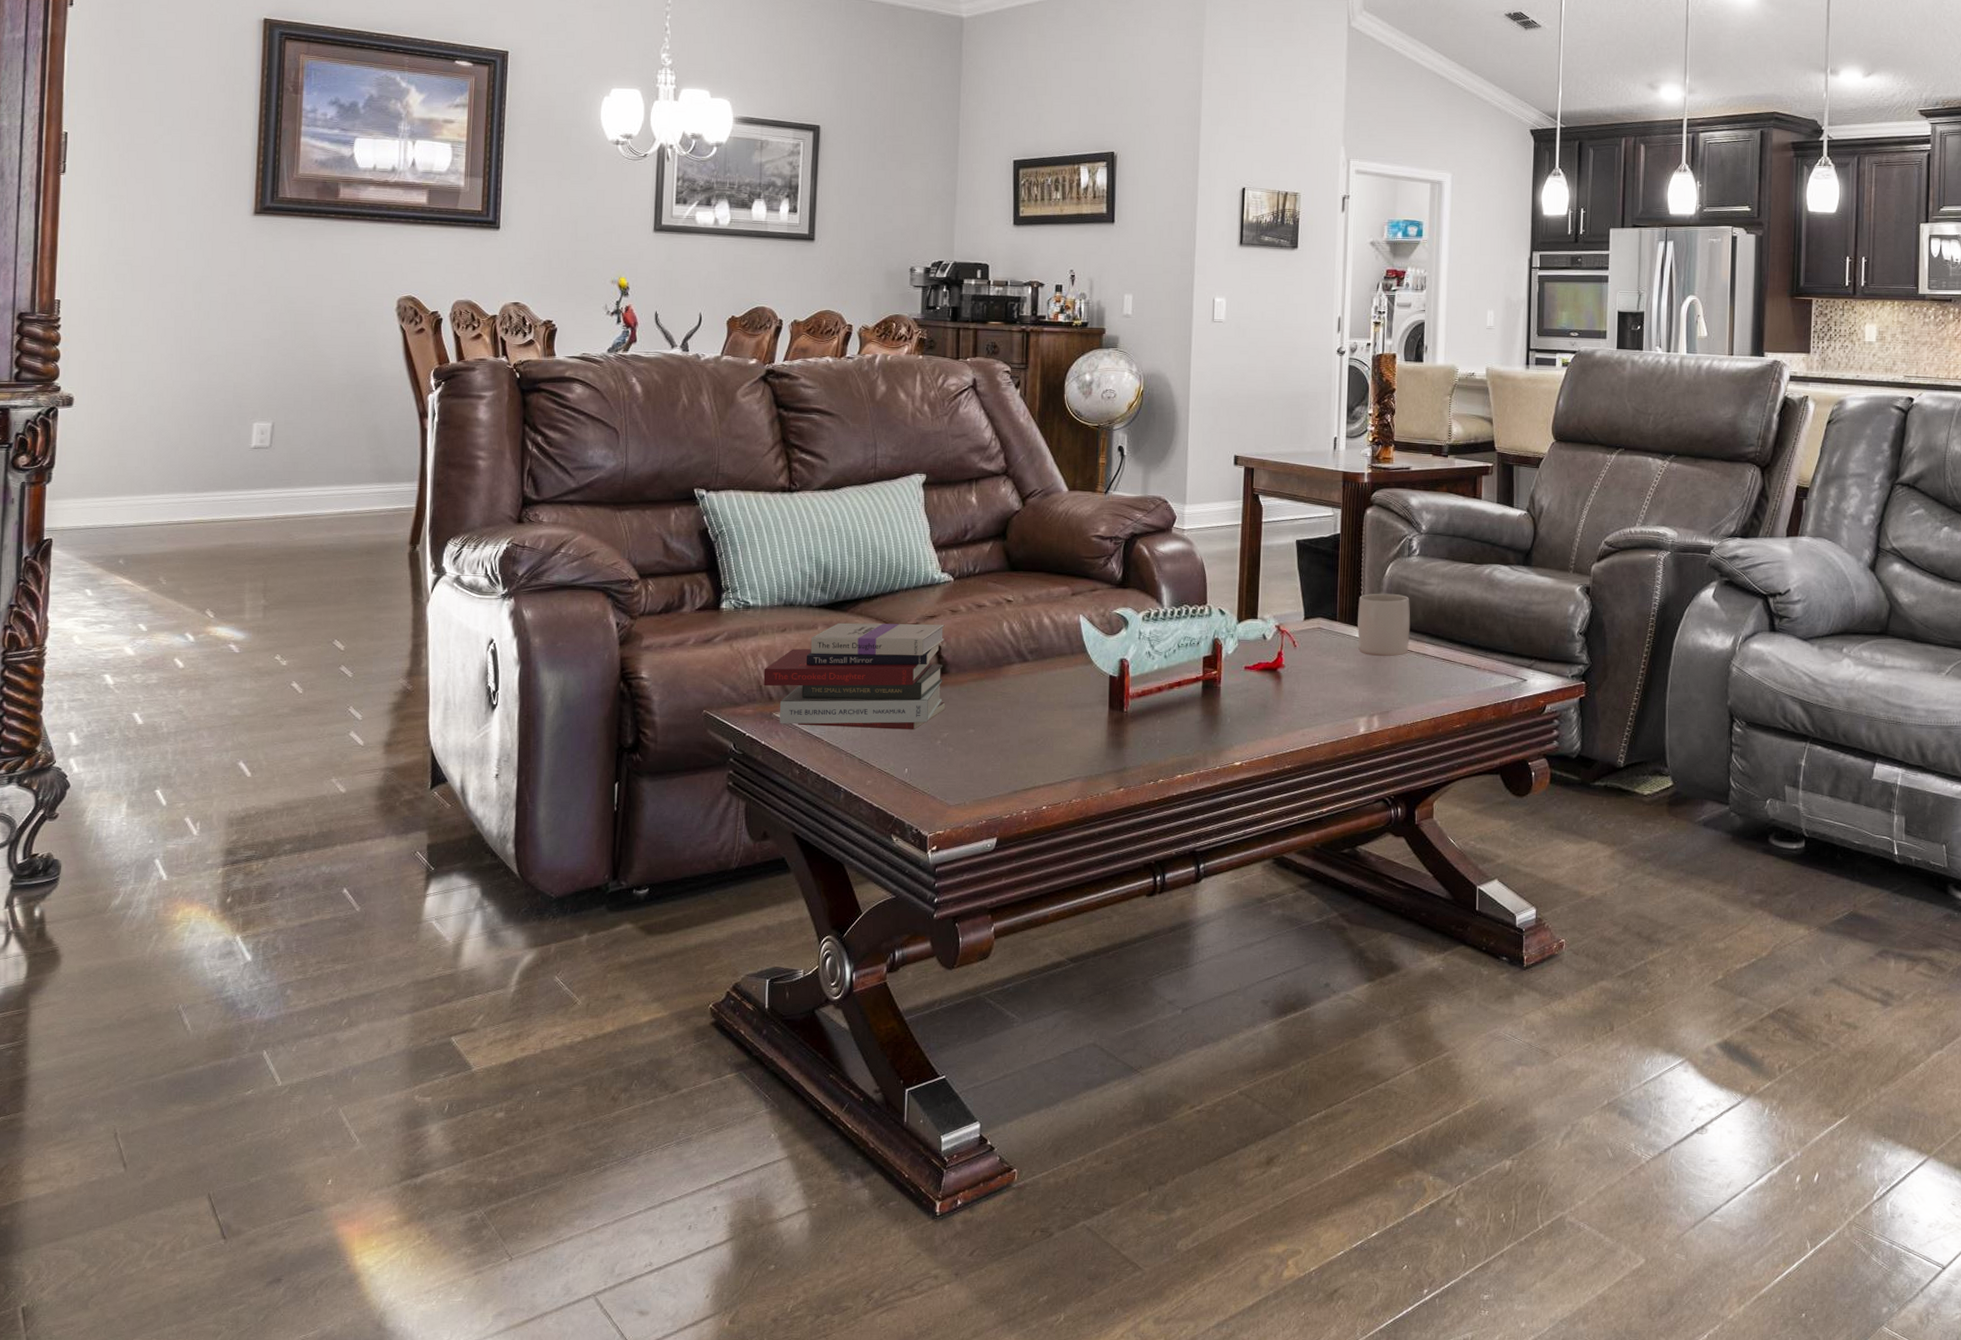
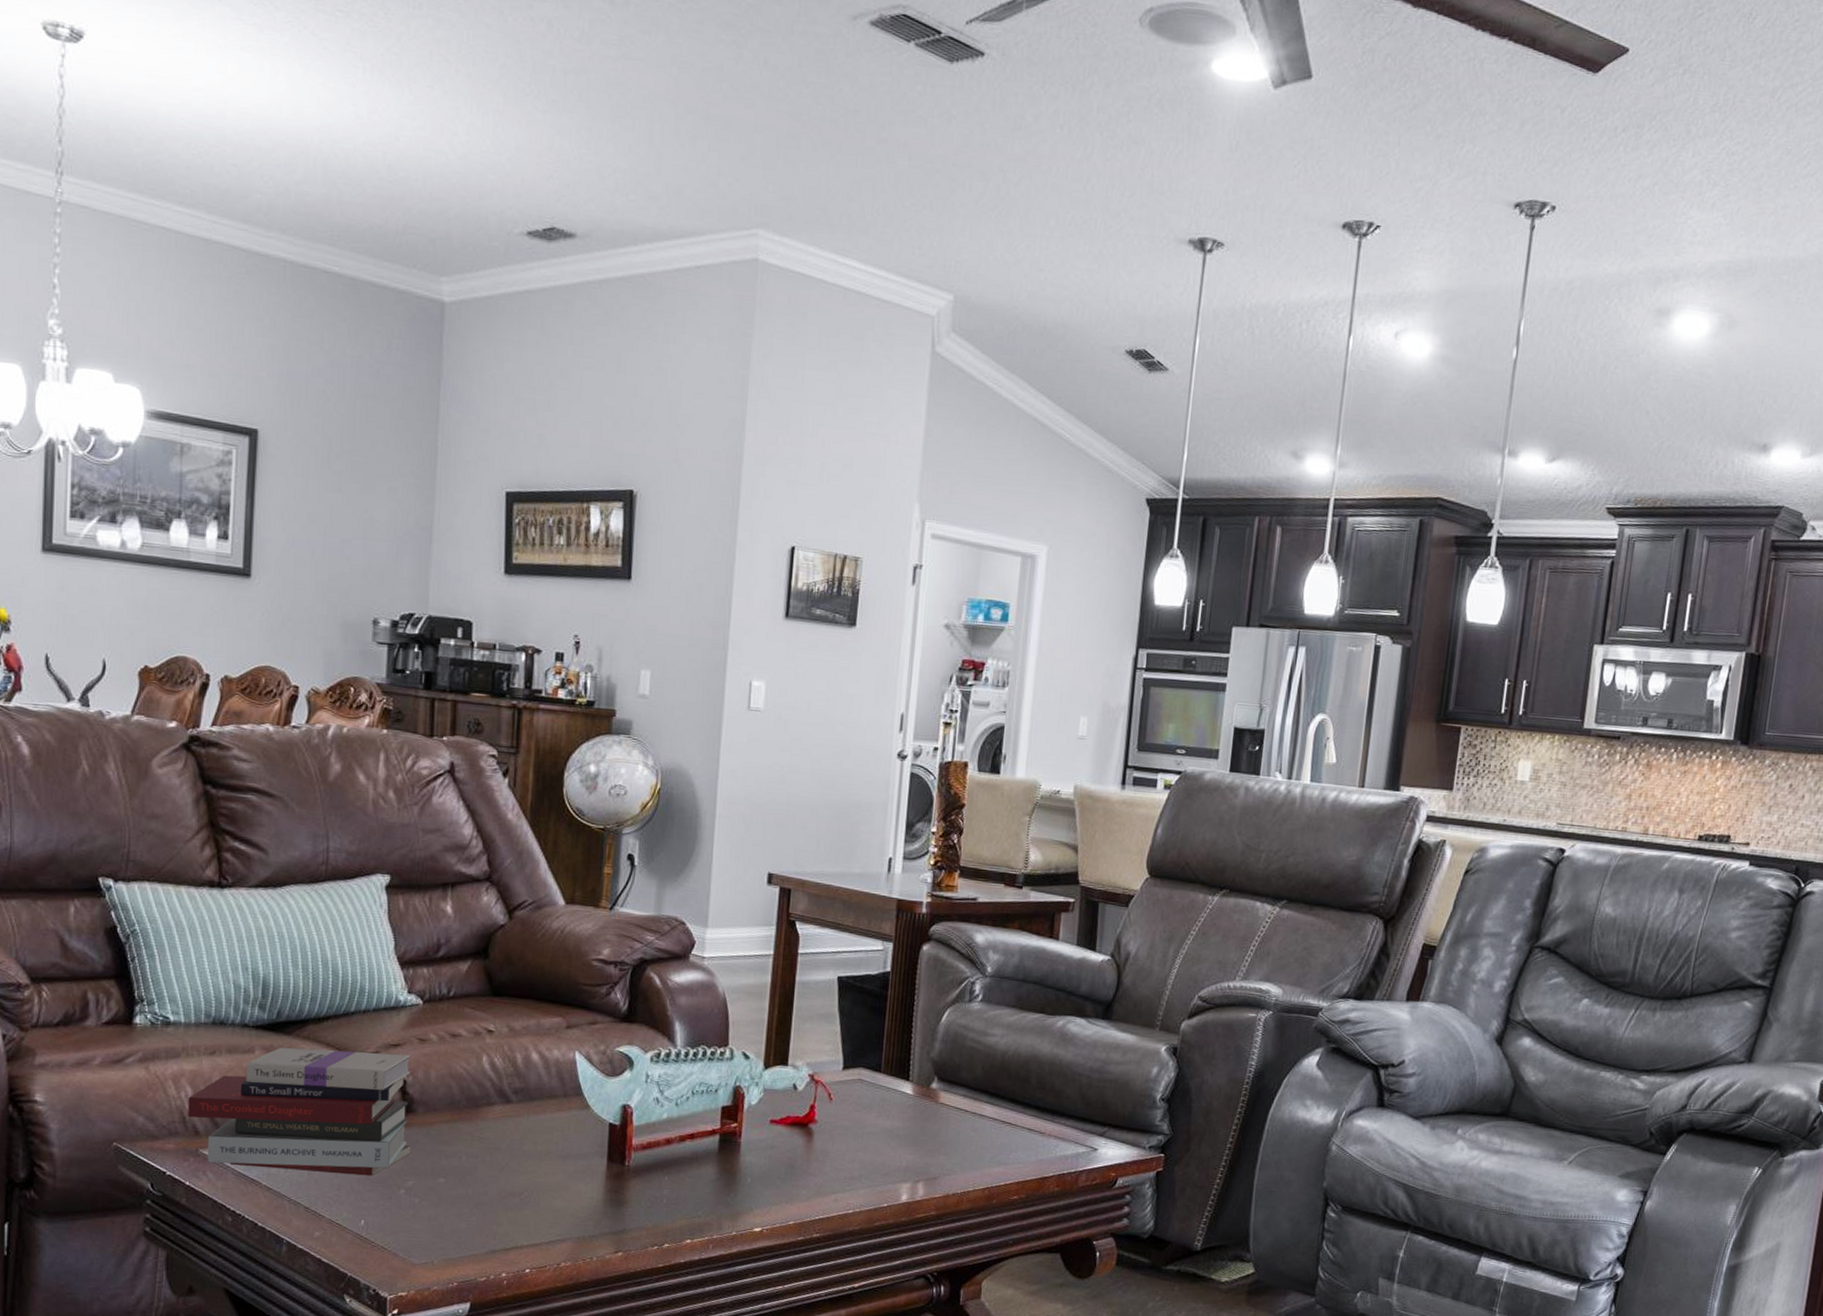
mug: present [1357,593,1411,657] -> none [904,1042,968,1116]

